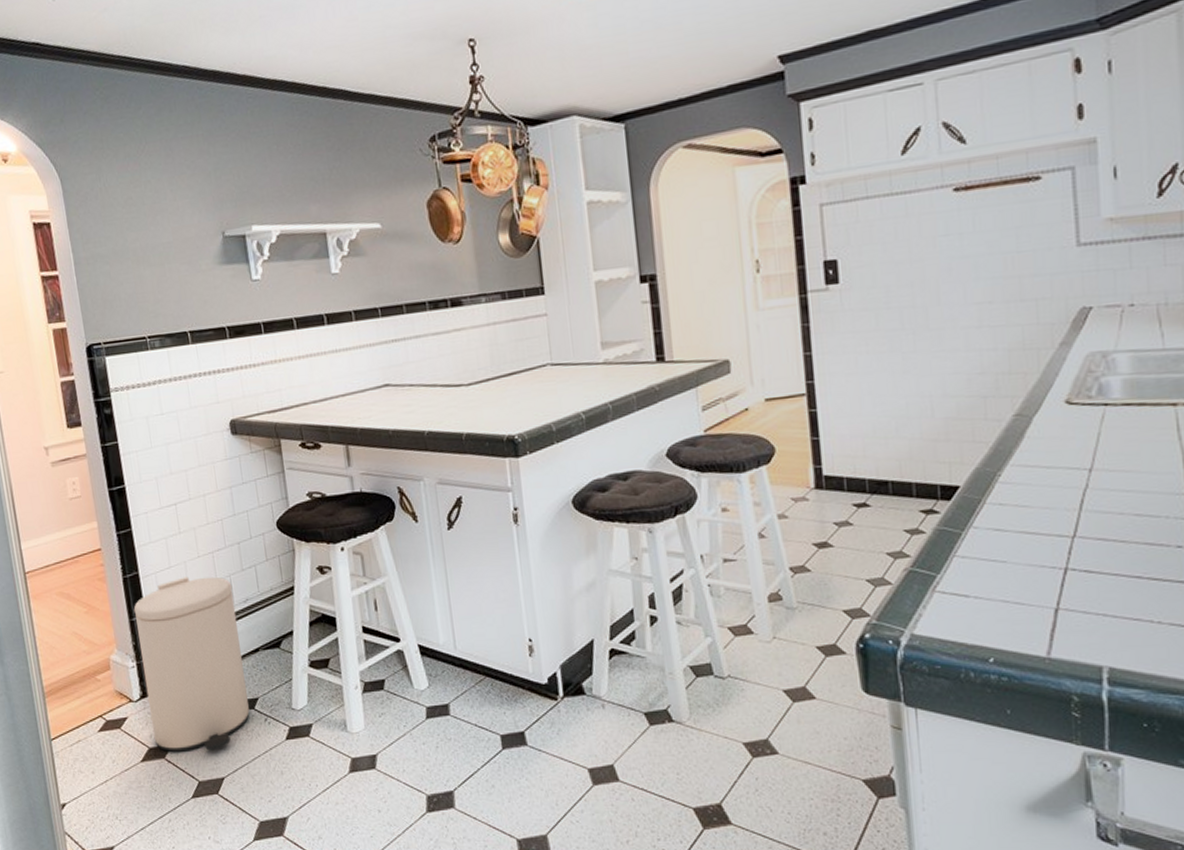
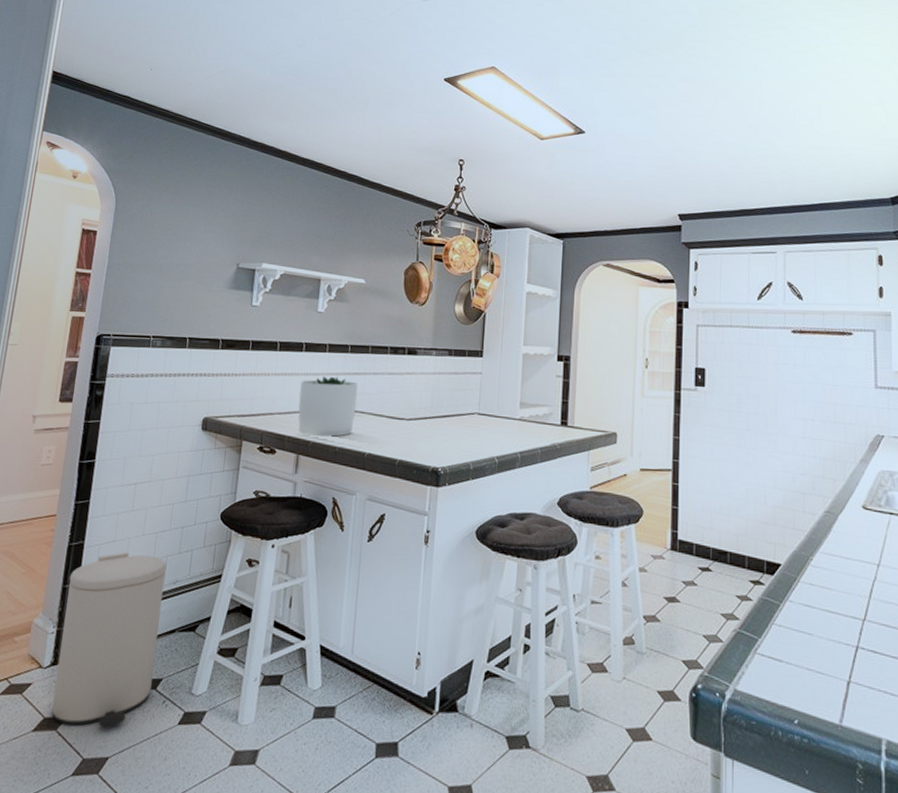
planter: none [331,348,404,422] -> present [298,376,358,437]

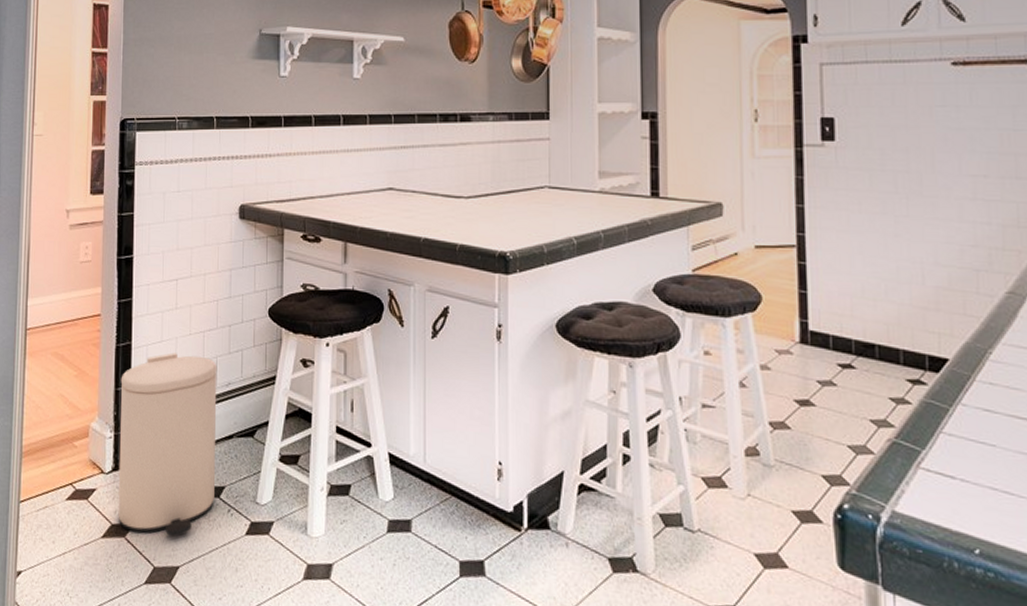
planter: present [298,376,358,437] -> none [342,152,407,222]

